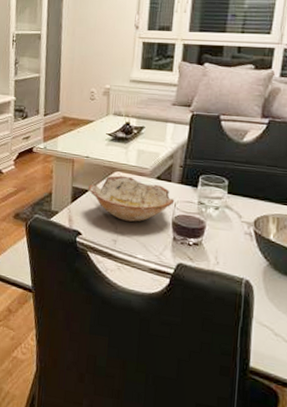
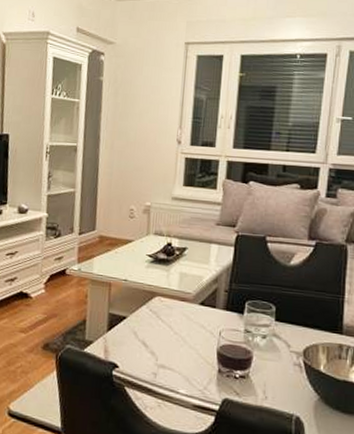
bowl: present [88,175,175,222] -> none [126,300,220,353]

